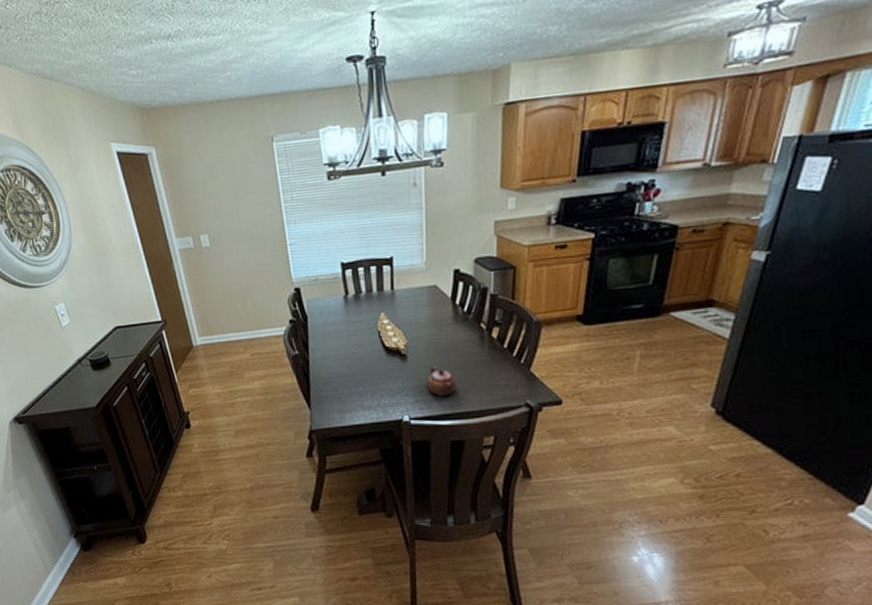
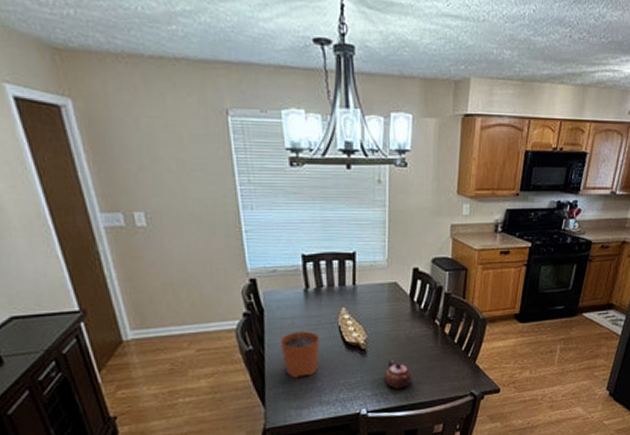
plant pot: none [323,327,360,382] -> present [280,322,320,378]

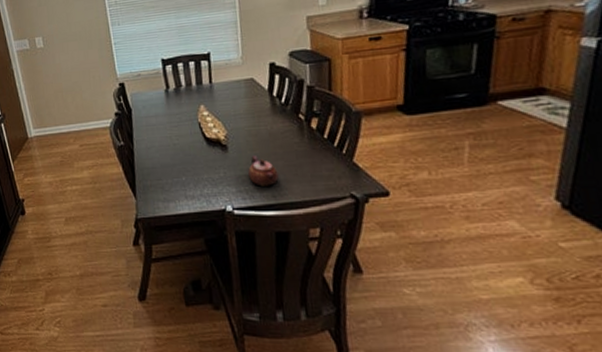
plant pot: present [280,322,320,378] -> none [146,119,182,171]

